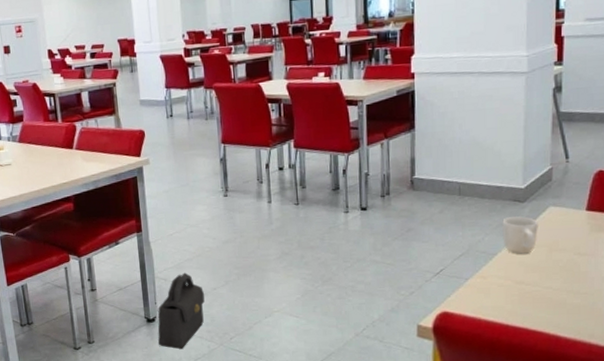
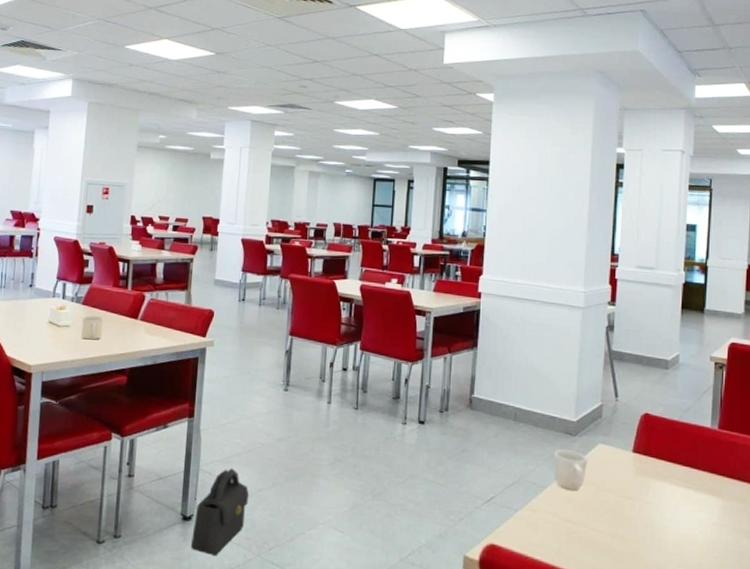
cup: none [21,151,43,175] -> present [81,316,104,340]

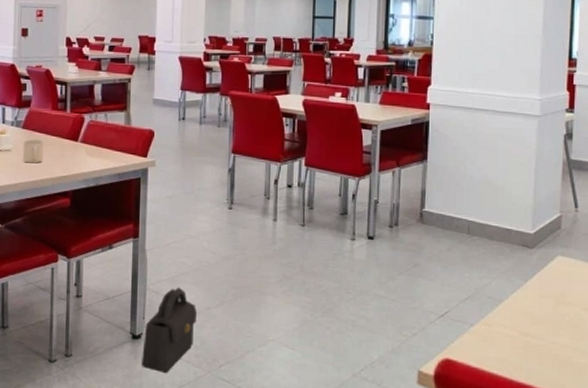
mug: present [553,449,587,490] -> none [510,262,546,304]

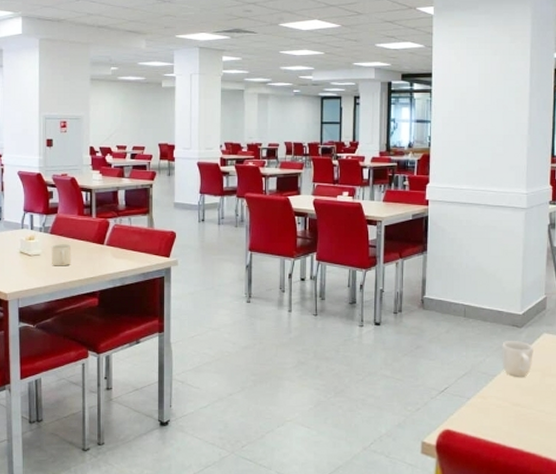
handbag: present [142,287,198,373] -> none [170,376,221,455]
mug: none [510,262,546,304] -> present [502,341,533,377]

